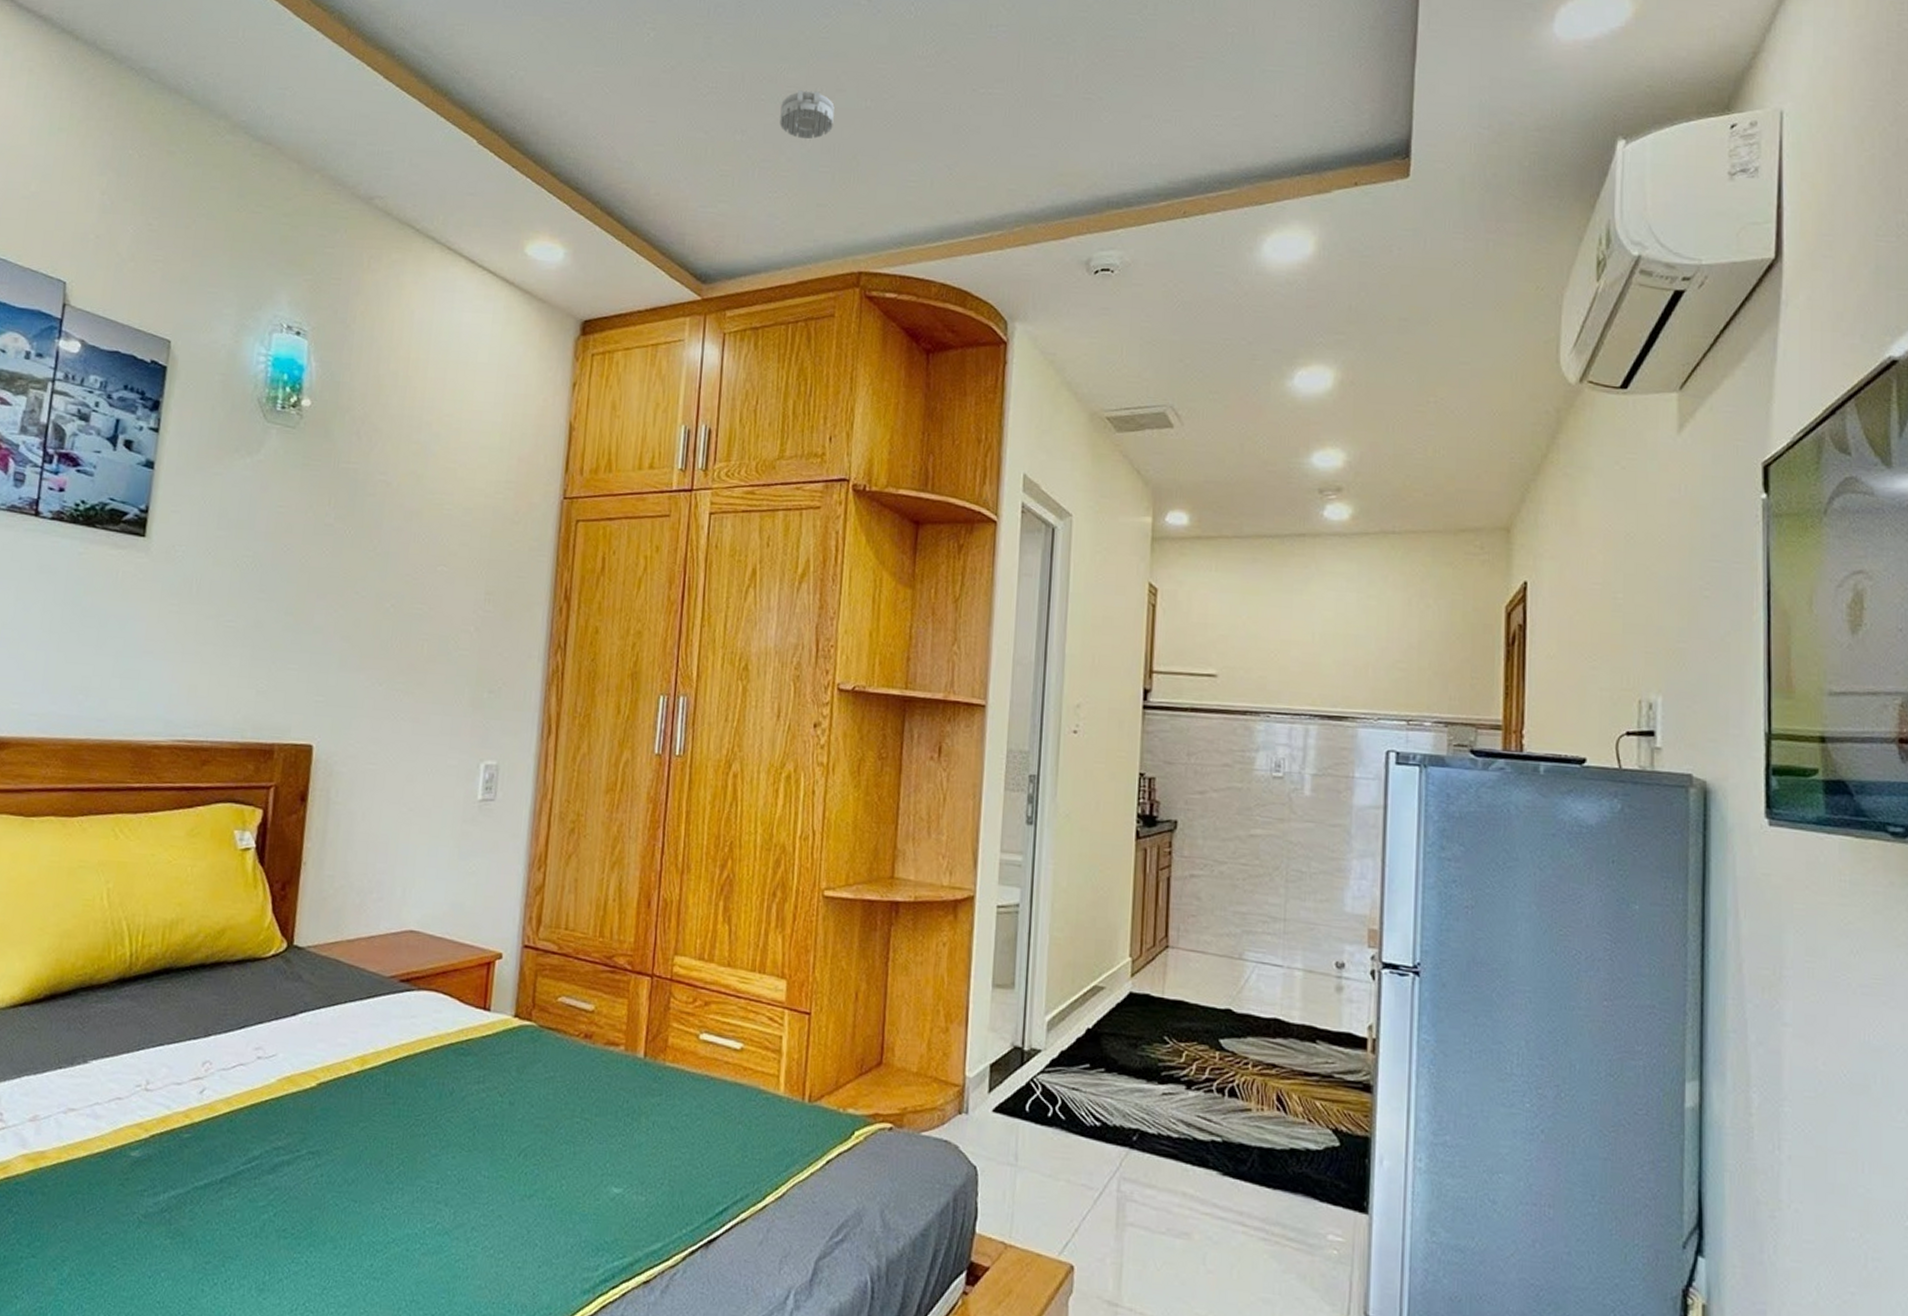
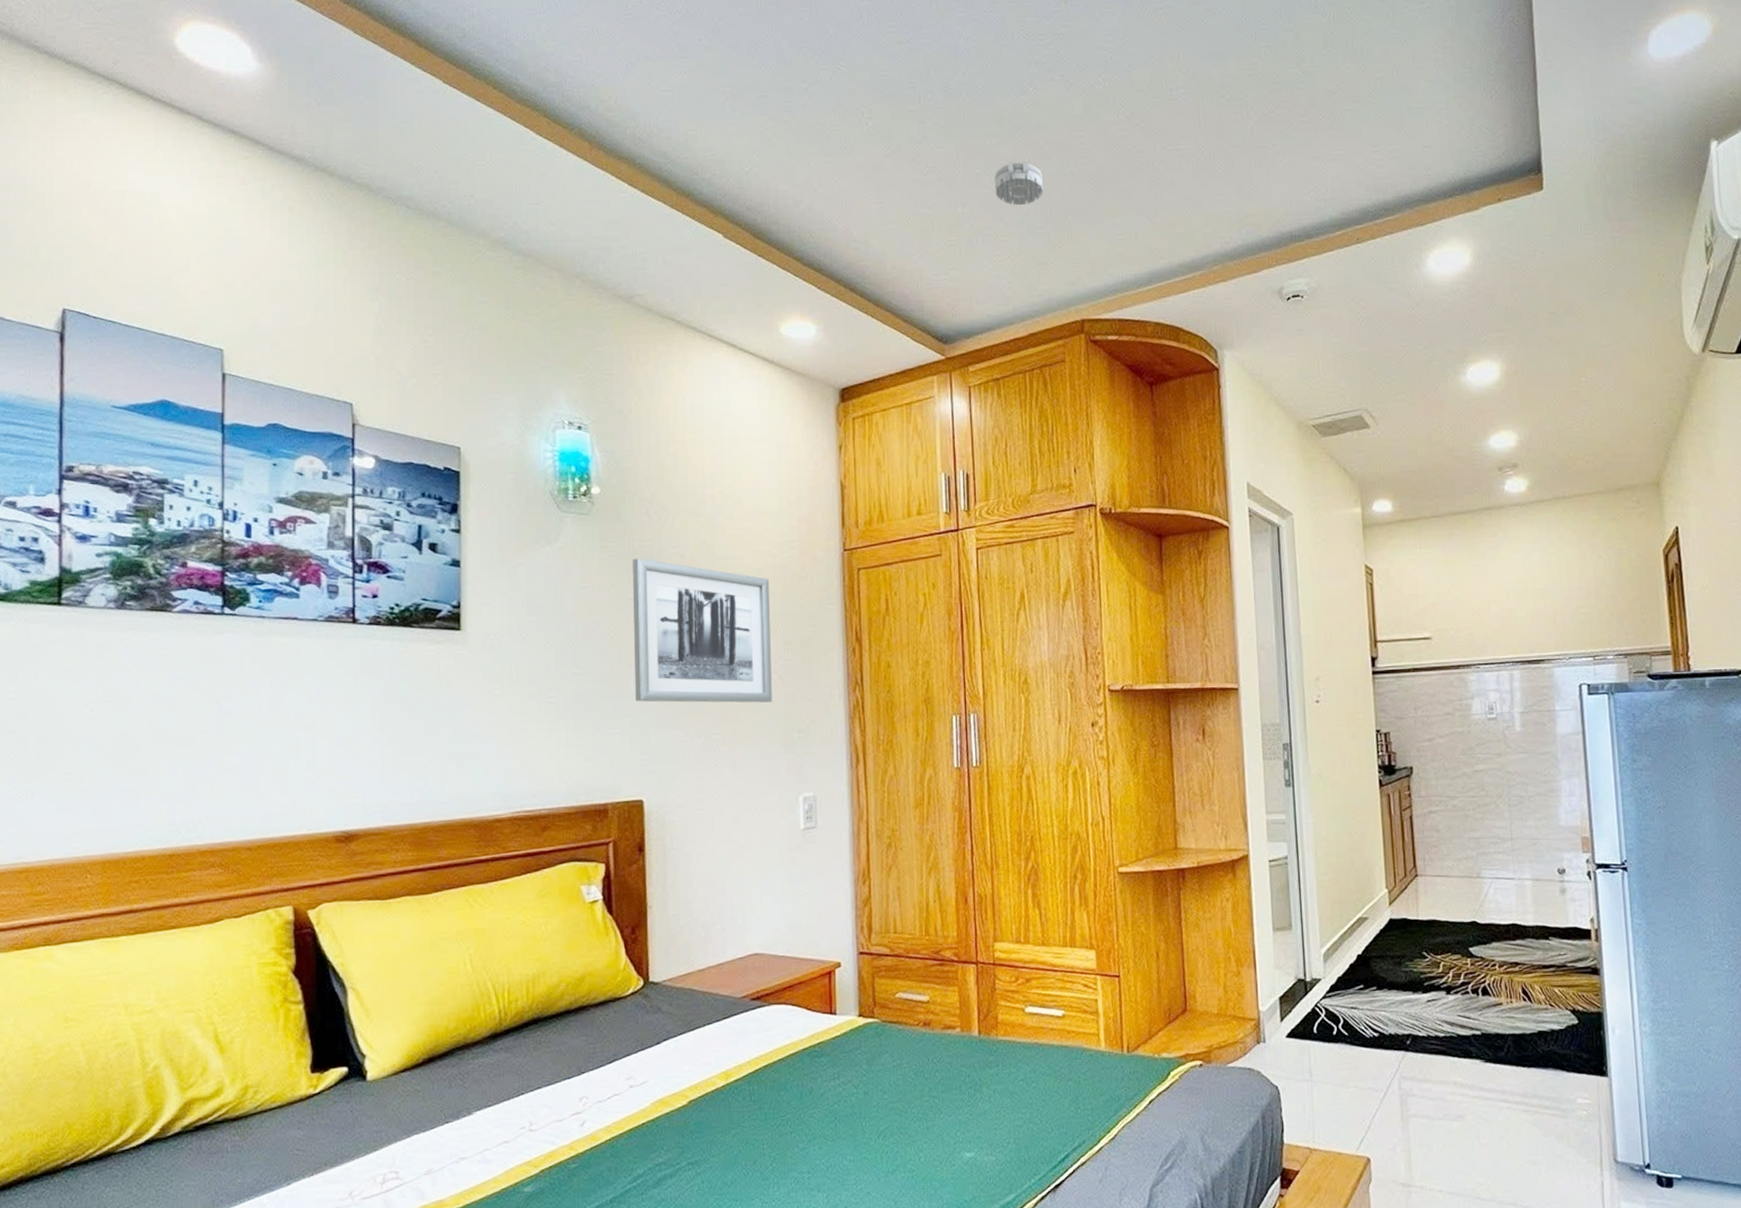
wall art: none [319,480,478,656] -> present [633,558,772,703]

